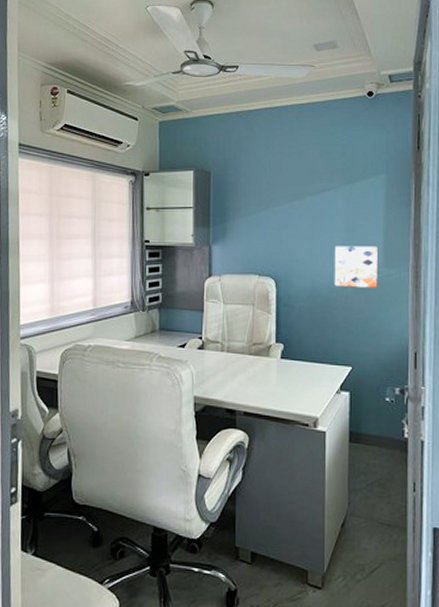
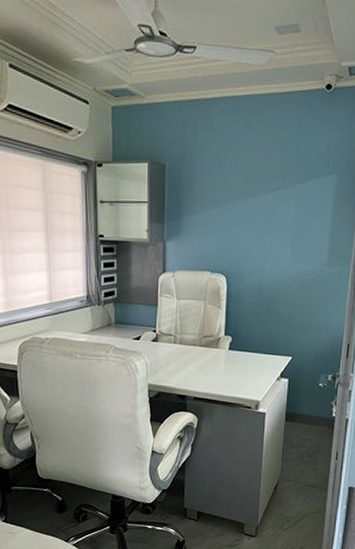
wall art: present [334,246,379,288] -> none [281,244,324,285]

